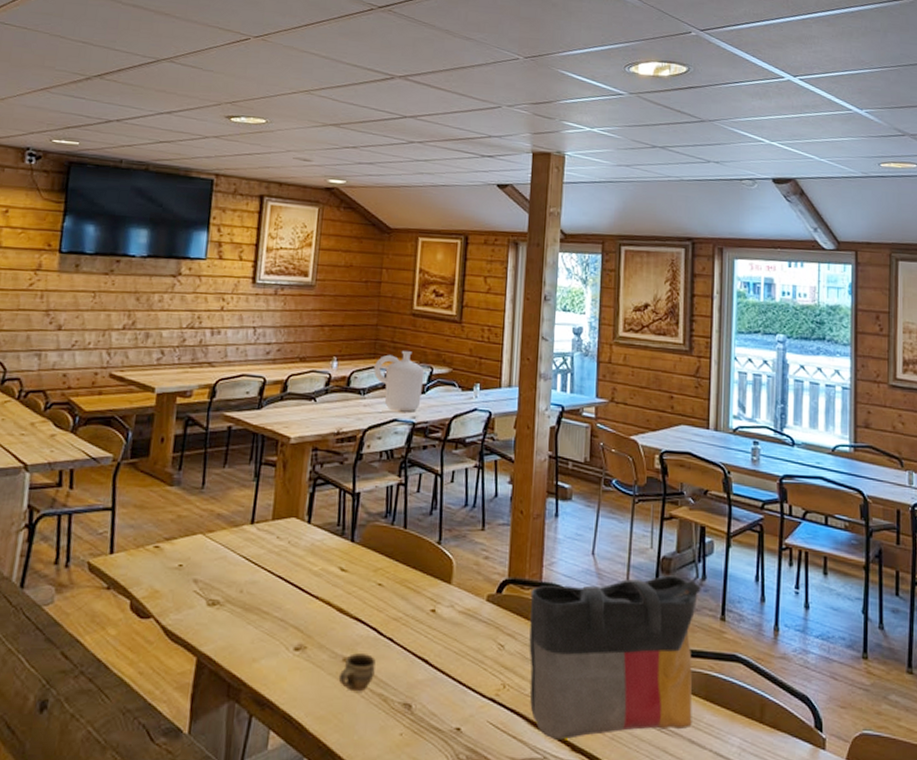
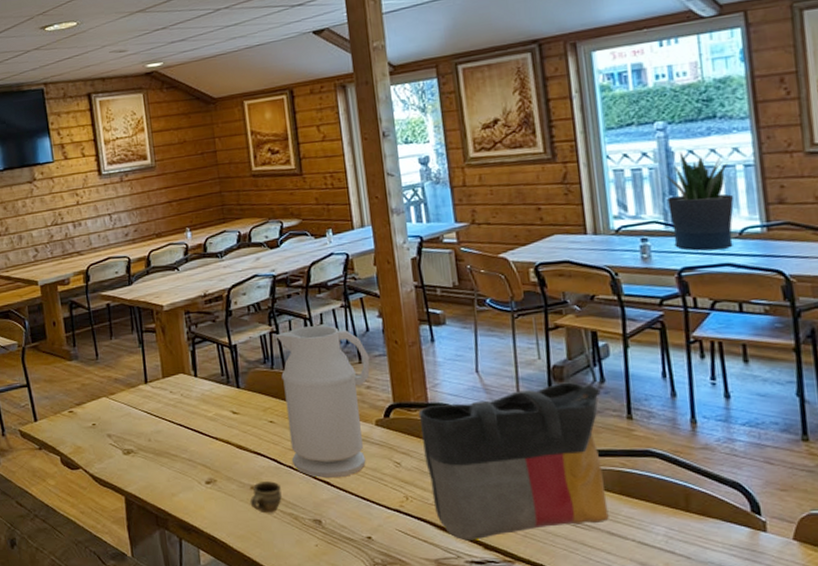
water jug: present [374,351,425,412] -> none [226,210,277,268]
water jug: none [393,483,493,657] -> present [275,325,370,479]
planter: none [779,365,832,464] -> present [665,152,735,252]

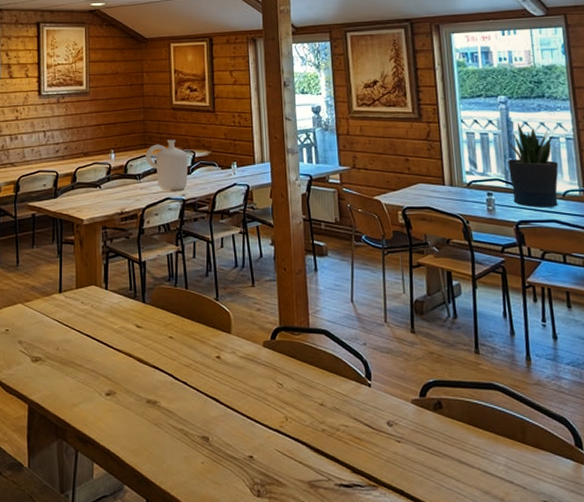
water jug: none [226,210,277,268] -> present [145,140,189,191]
cup: present [249,481,282,513] -> none [145,396,175,428]
water jug: present [275,325,370,479] -> none [181,249,262,396]
tote bag: present [418,382,609,541] -> none [300,316,459,464]

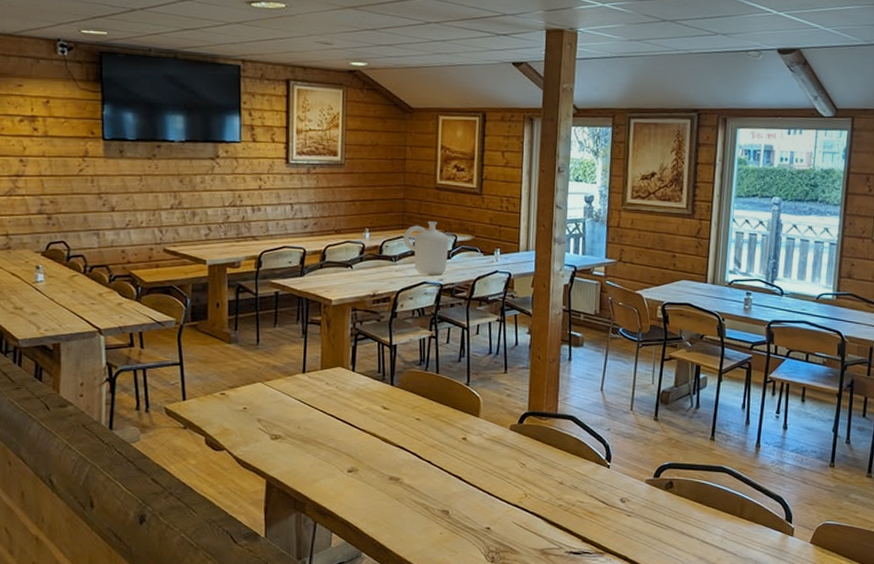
planter: present [506,122,559,209] -> none [770,225,820,310]

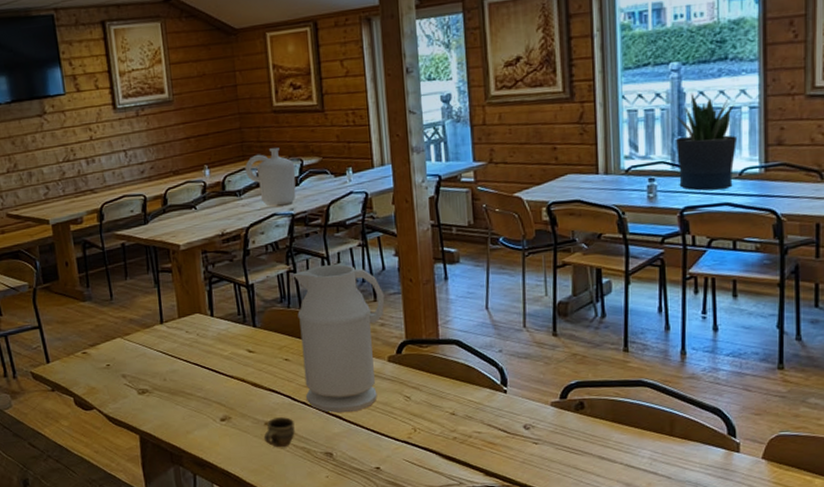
cup: none [386,473,417,503] -> present [263,417,295,448]
water jug: none [430,335,514,474] -> present [292,264,385,414]
planter: none [770,225,820,310] -> present [675,93,738,191]

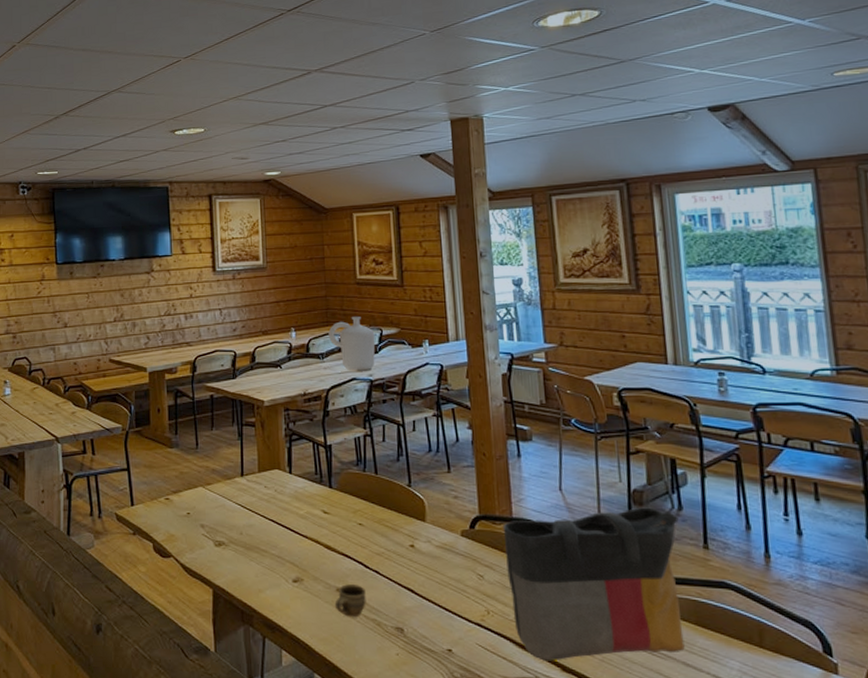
water jug: present [292,264,385,414] -> none [369,433,459,587]
tote bag: none [429,317,601,468] -> present [502,507,685,661]
planter: present [675,93,738,191] -> none [741,293,806,390]

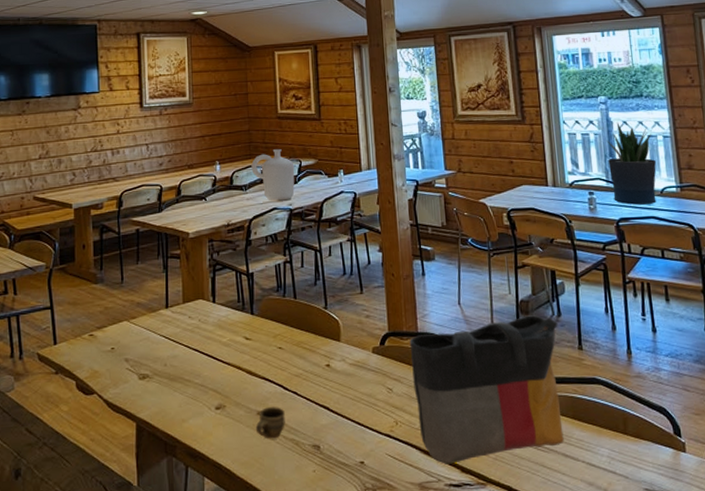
planter: none [741,293,806,390] -> present [606,122,657,206]

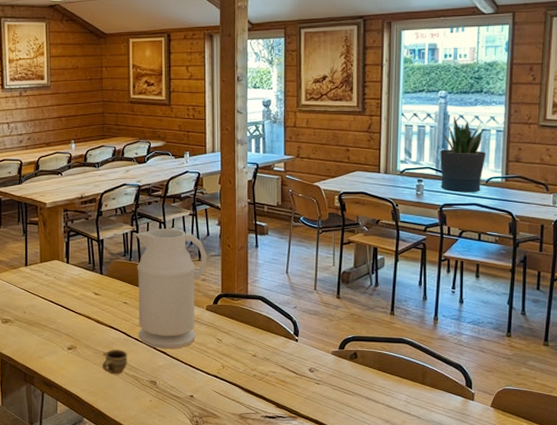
water jug: present [251,149,295,201] -> none [104,131,144,178]
water jug: none [289,257,370,404] -> present [135,229,207,350]
tote bag: present [409,315,564,464] -> none [239,285,374,401]

